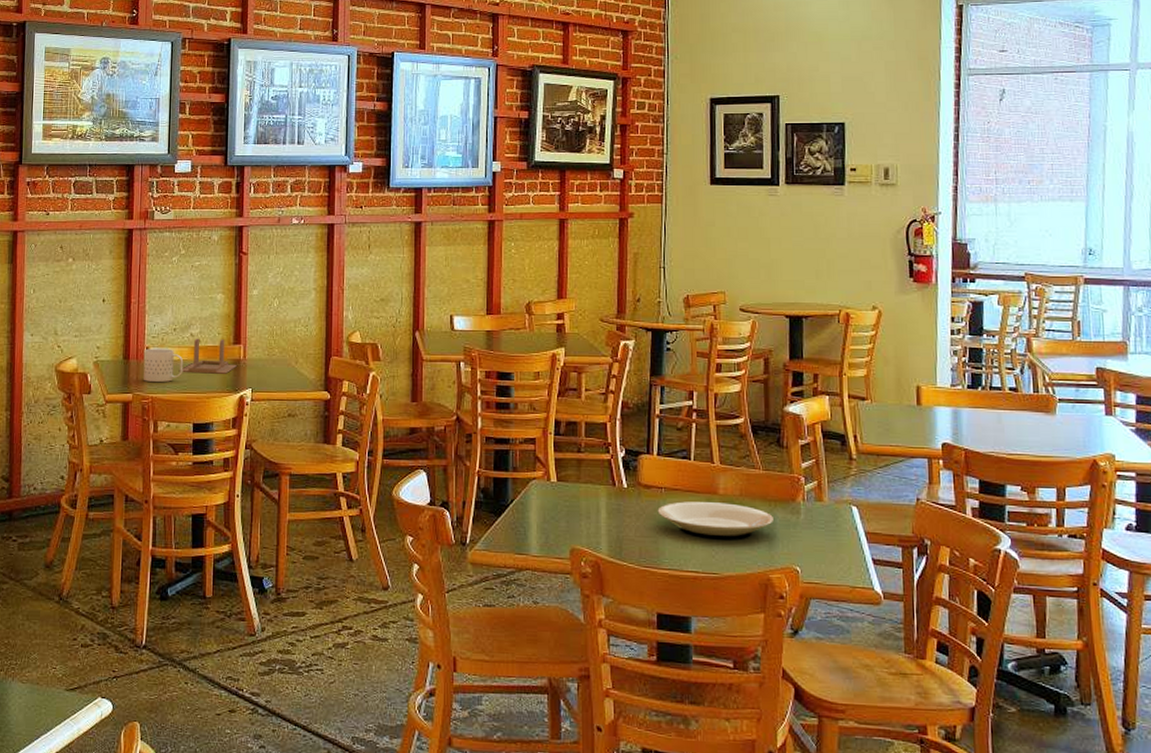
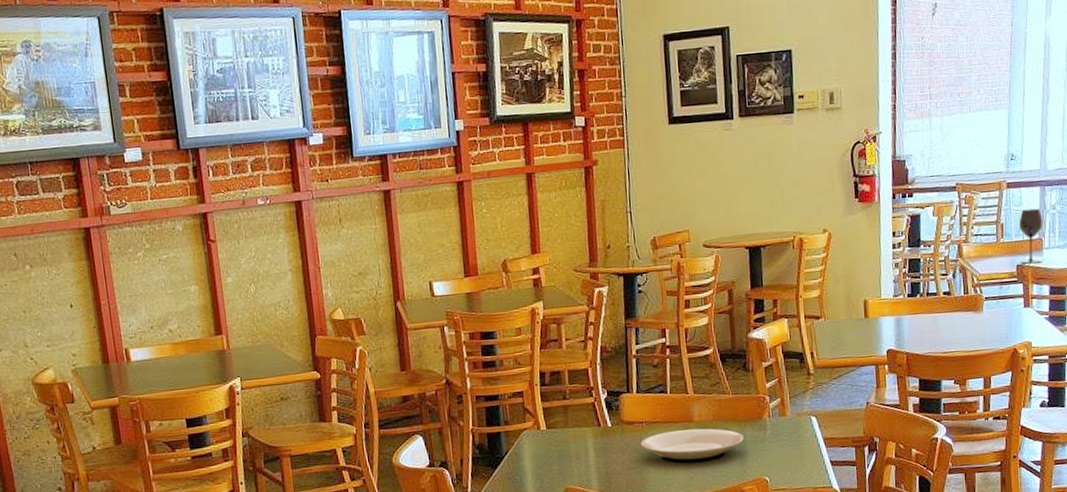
mug: present [143,348,184,383] -> none [122,347,168,384]
napkin holder: present [180,338,237,374] -> none [163,332,222,370]
wineglass: none [1098,308,1128,368] -> present [1018,208,1043,265]

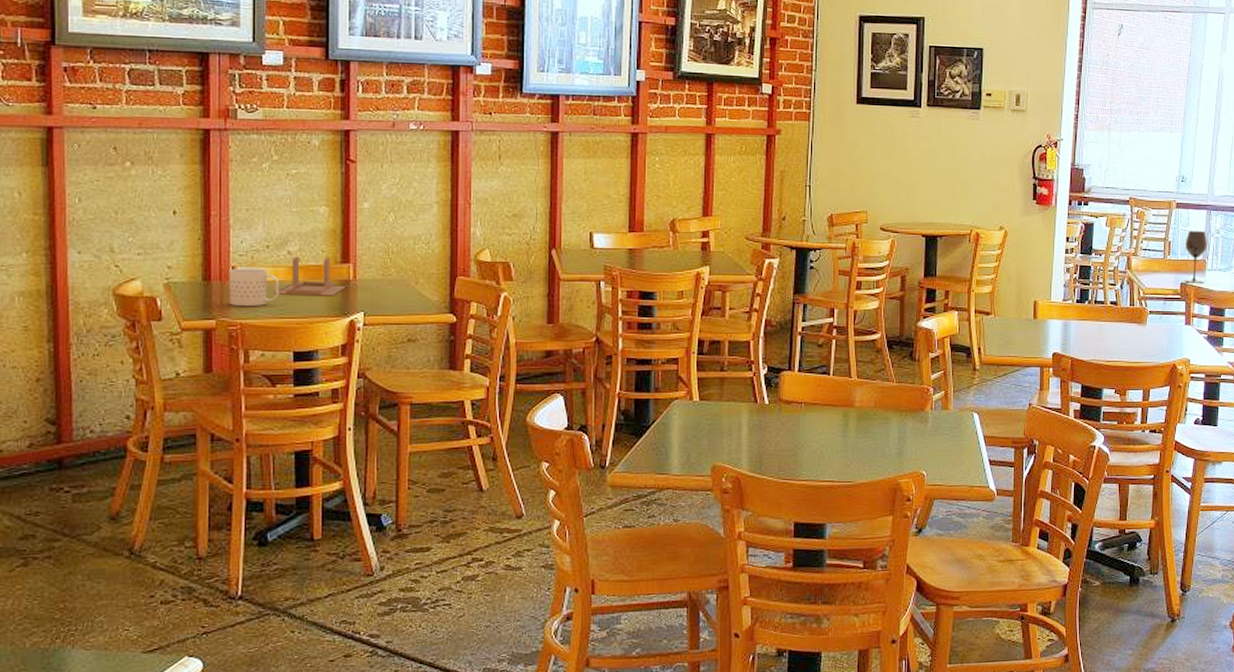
mug: none [122,347,168,384] -> present [228,268,280,307]
napkin holder: none [163,332,222,370] -> present [275,256,346,296]
plate: present [640,428,744,464] -> none [797,415,904,450]

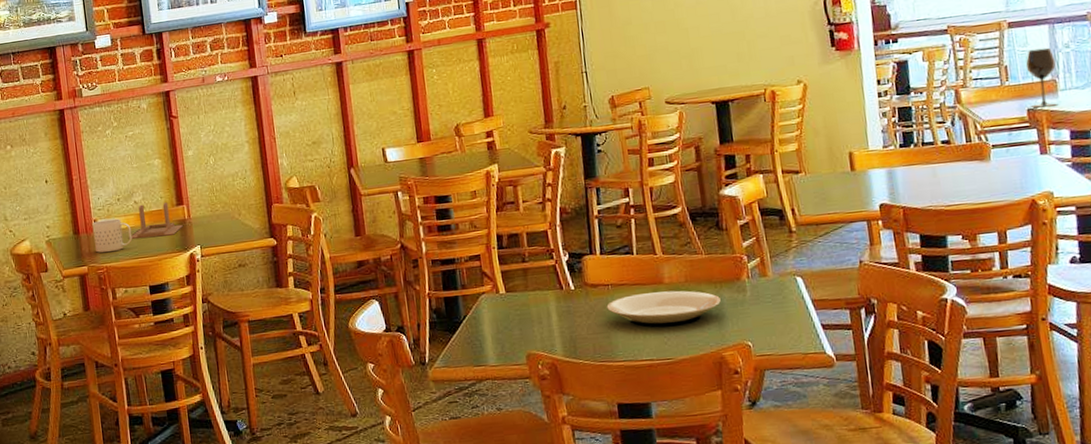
plate: none [797,415,904,450] -> present [606,290,721,328]

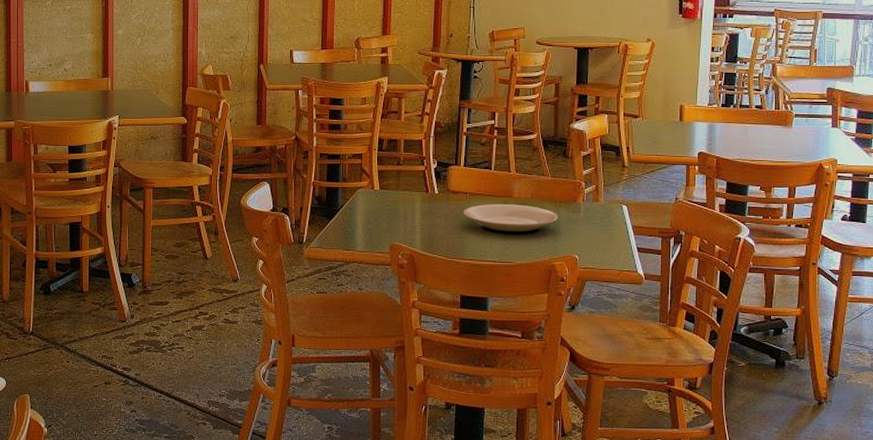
mug: present [92,218,133,253] -> none [23,82,59,112]
napkin holder: present [129,202,183,239] -> none [56,72,106,103]
wineglass: present [1025,47,1059,108] -> none [830,38,855,88]

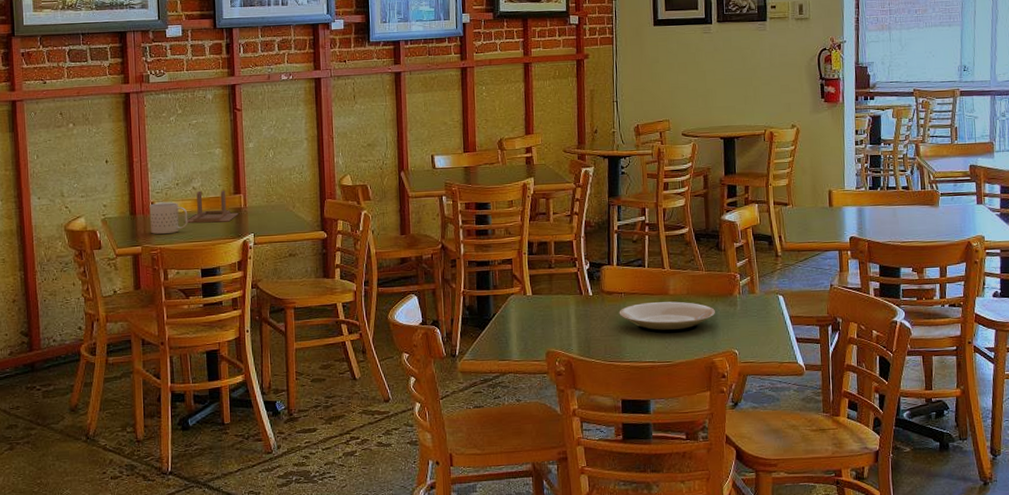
mug: none [23,82,59,112] -> present [149,202,188,235]
napkin holder: none [56,72,106,103] -> present [185,190,239,224]

